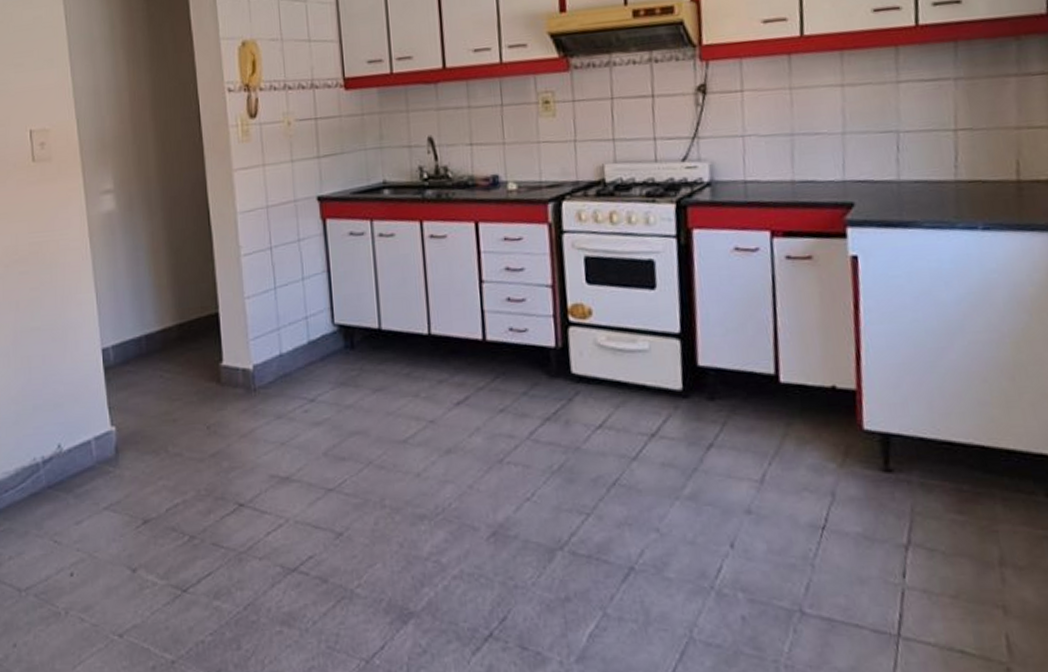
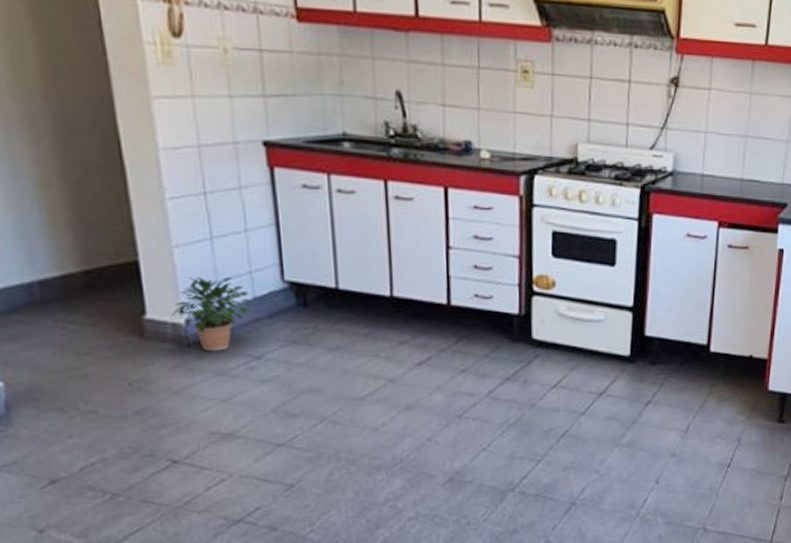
potted plant: none [242,322,309,395] -> present [171,276,254,352]

